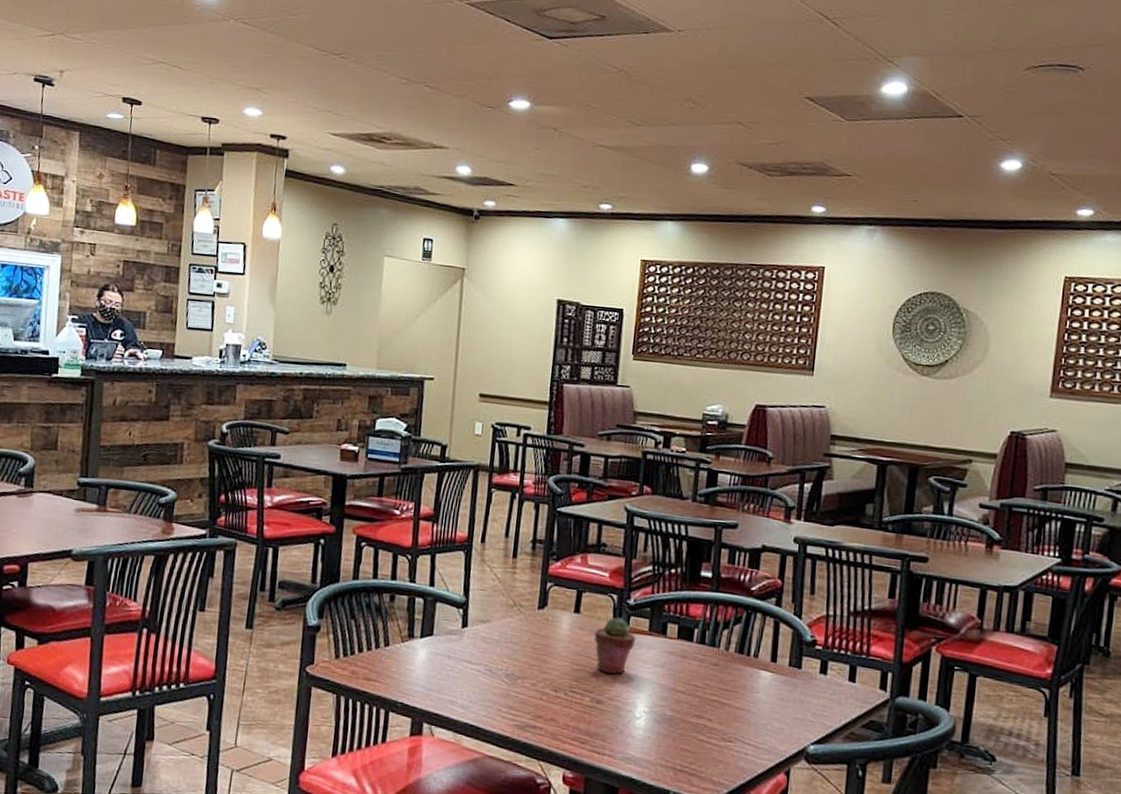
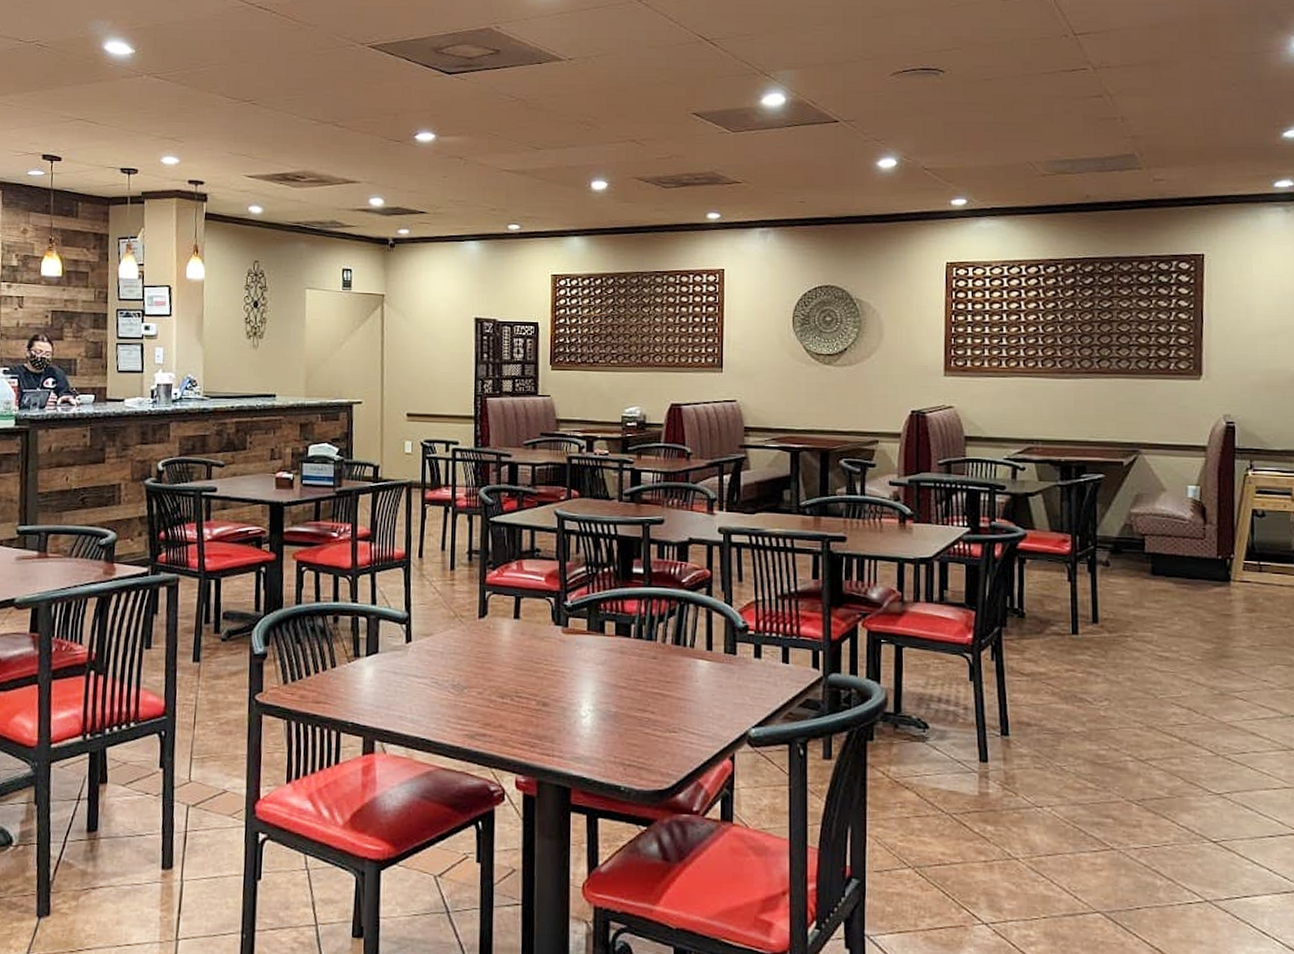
potted succulent: present [594,617,636,674] -> none [535,619,576,675]

